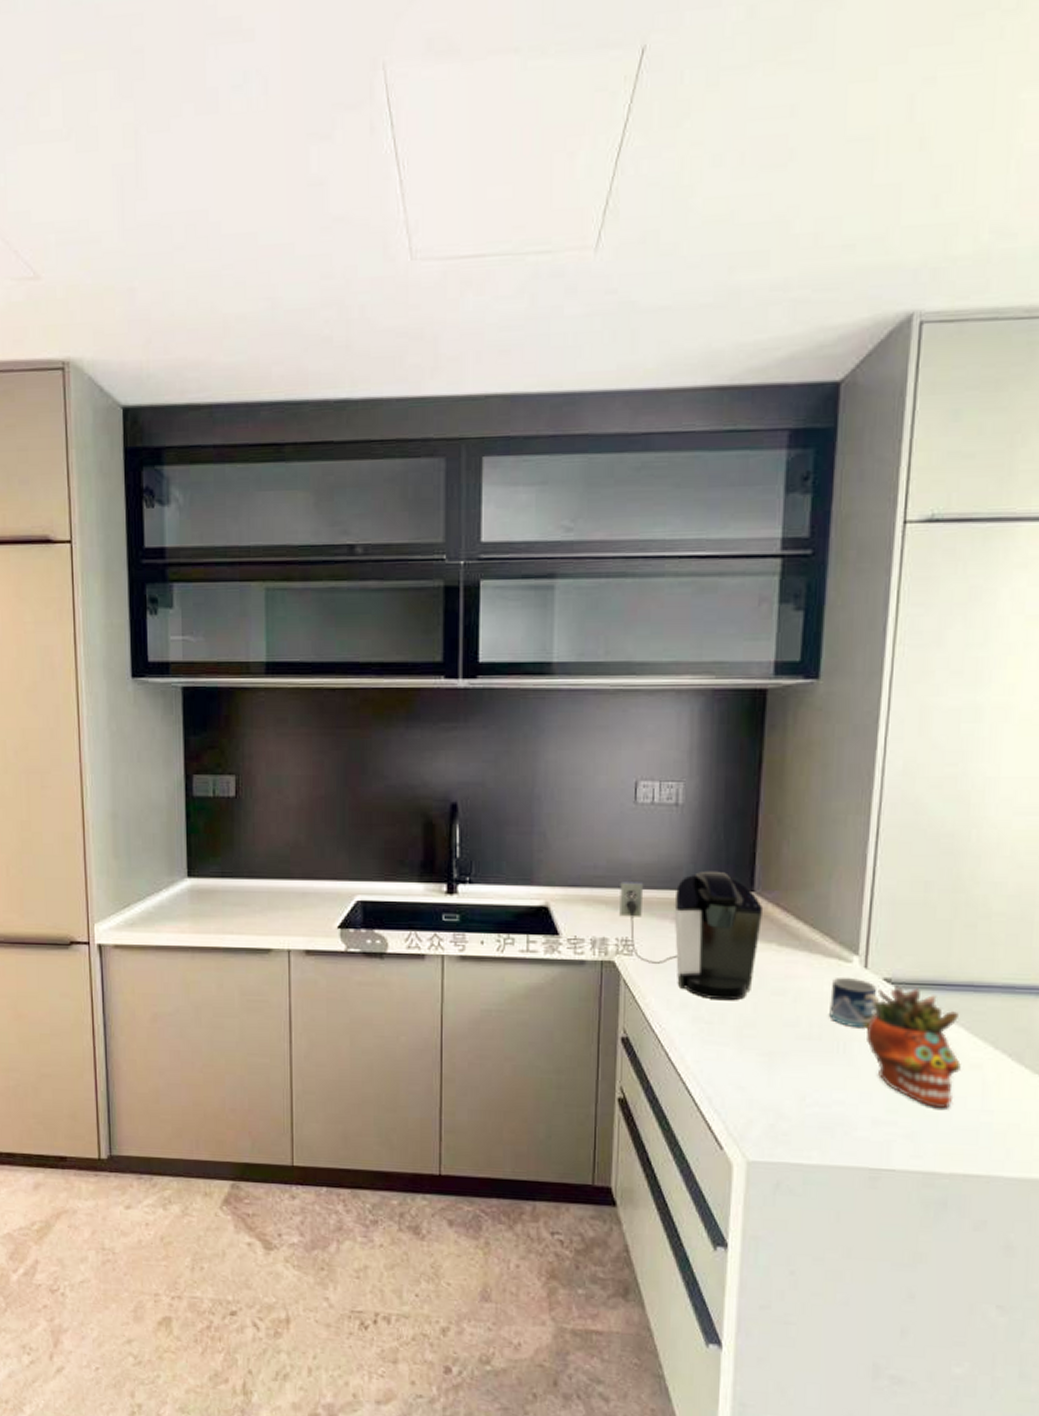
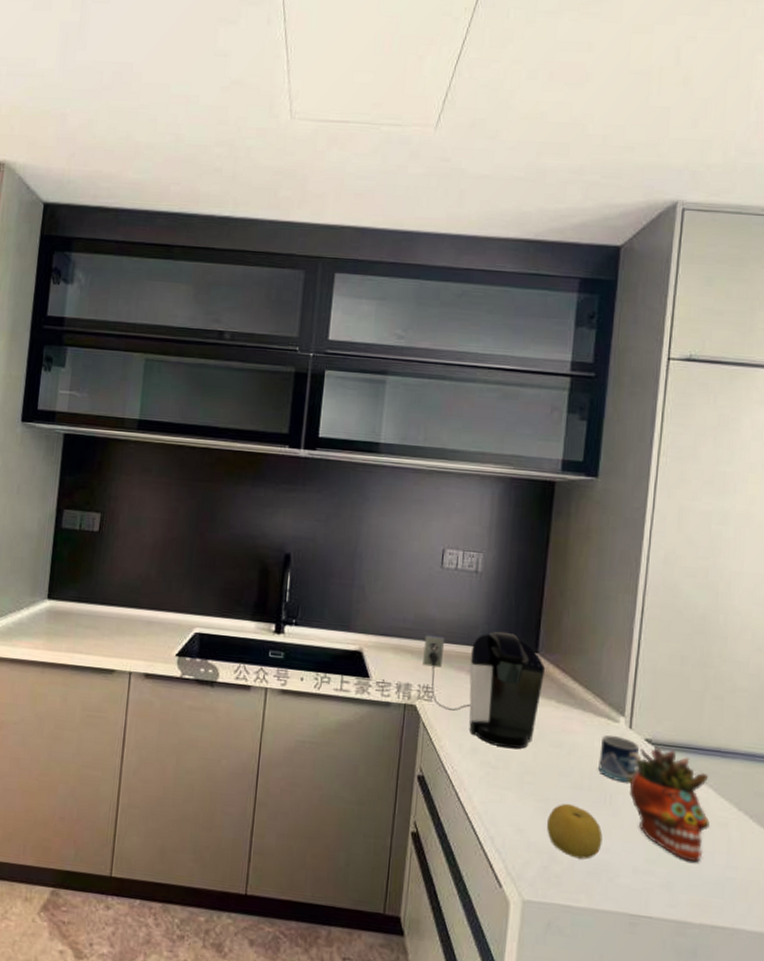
fruit: none [771,1055,836,1114] -> present [546,803,603,860]

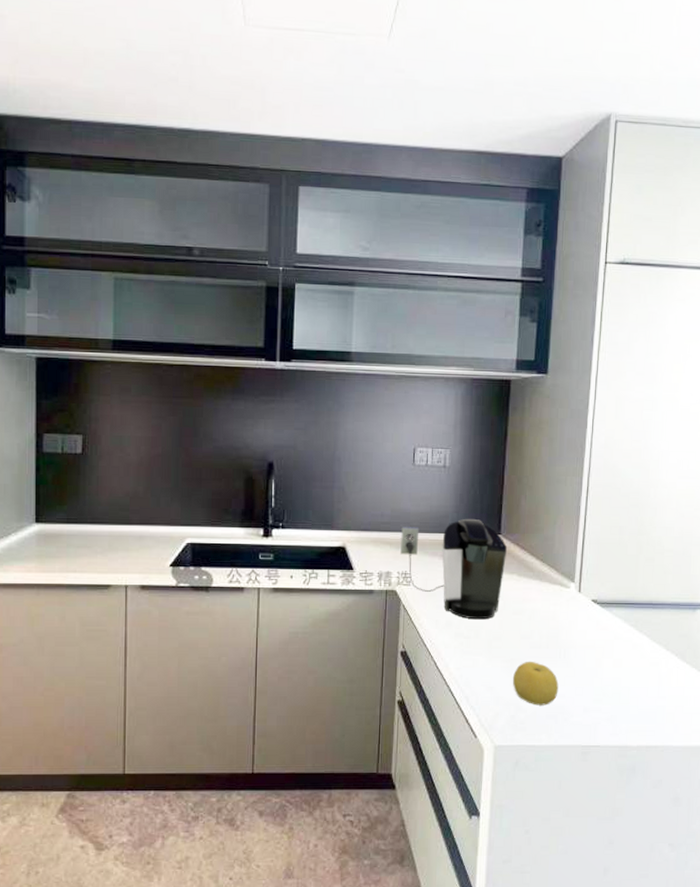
mug: present [598,734,642,783] -> none [554,599,590,638]
succulent planter: present [629,746,710,863] -> none [579,605,644,697]

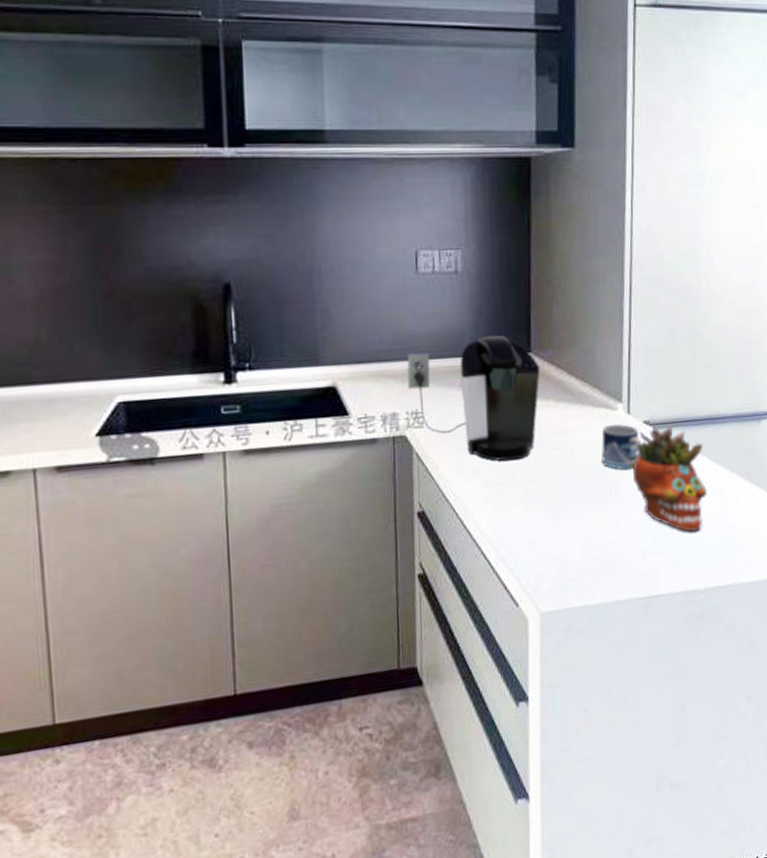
fruit: present [512,661,559,706] -> none [556,503,612,557]
mug: none [554,599,590,638] -> present [601,423,642,470]
succulent planter: none [579,605,644,697] -> present [632,427,707,533]

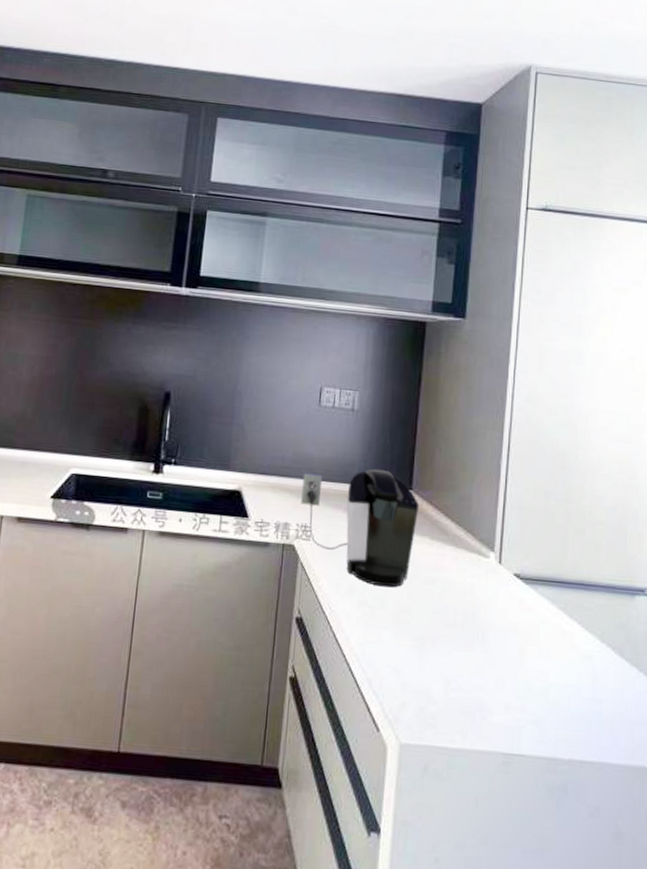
mug: present [601,423,642,470] -> none [471,570,512,619]
succulent planter: present [632,427,707,533] -> none [500,581,575,697]

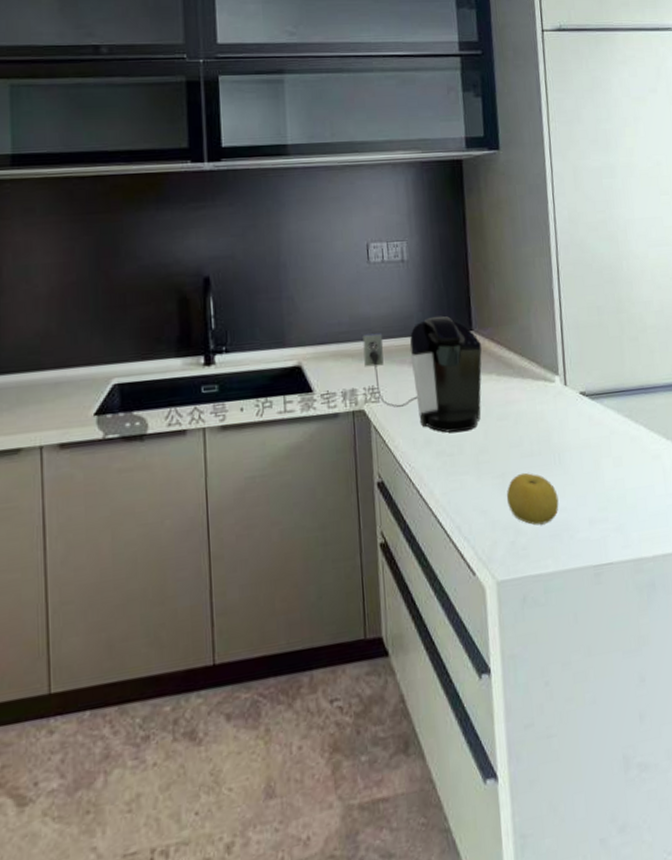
fruit: none [422,641,476,698] -> present [506,472,559,525]

